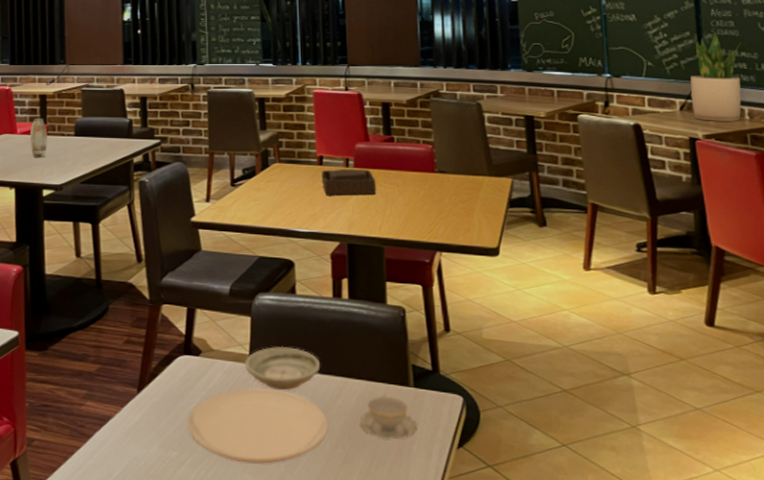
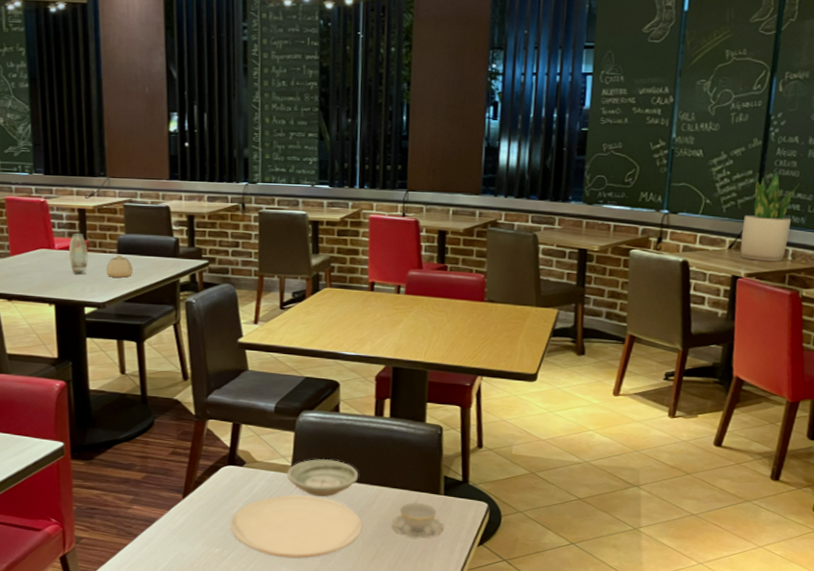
sugar bowl: none [63,137,90,159] -> present [106,254,134,278]
napkin holder: present [321,168,377,196] -> none [372,295,426,322]

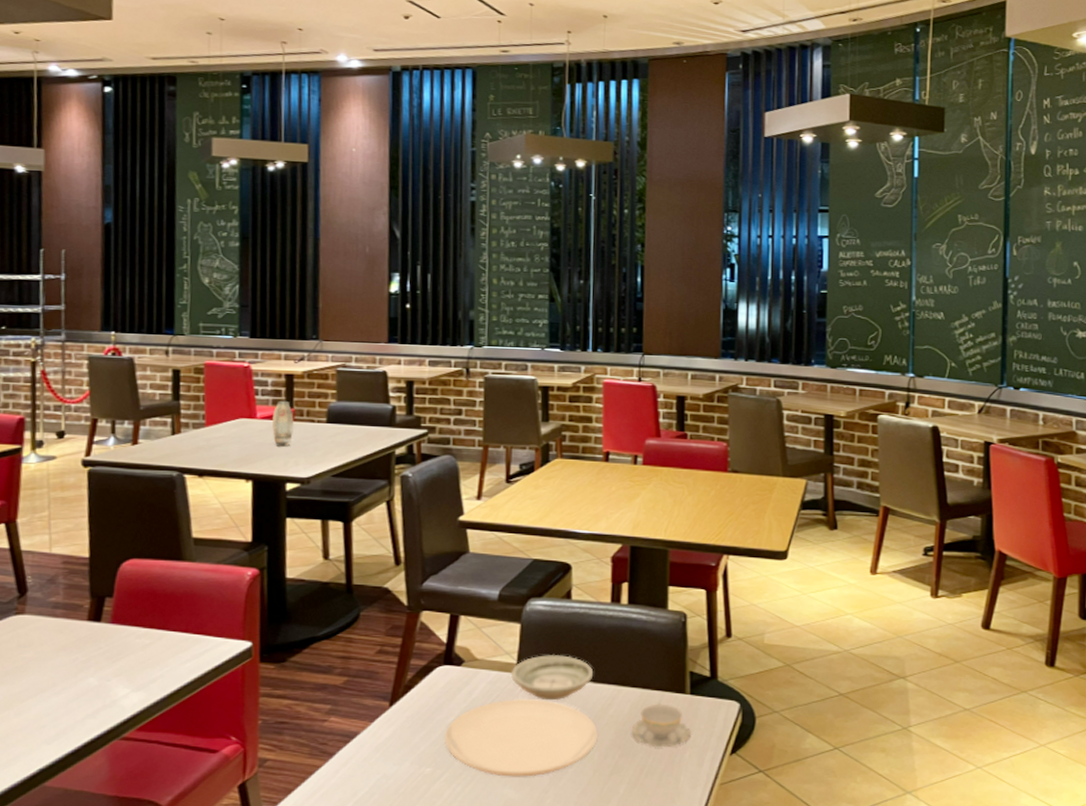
sugar bowl: present [106,254,134,278] -> none [312,424,344,450]
planter: present [740,173,800,262] -> none [990,336,1043,426]

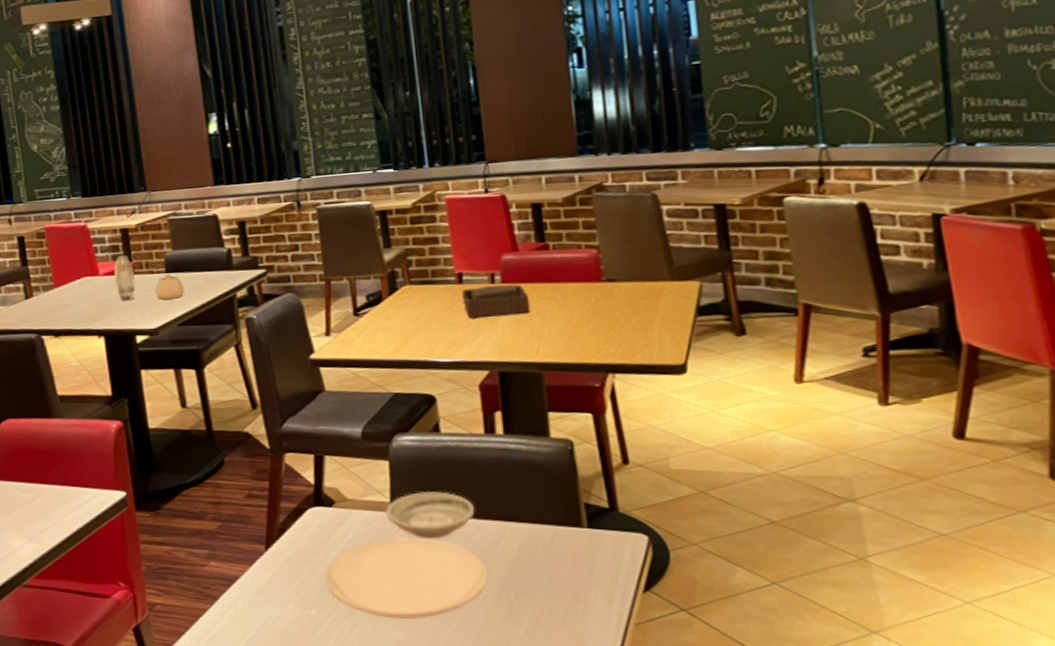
sugar bowl: none [312,424,344,450] -> present [155,273,185,300]
napkin holder: none [606,466,665,495] -> present [461,284,531,318]
teacup: present [632,702,692,748] -> none [526,537,595,586]

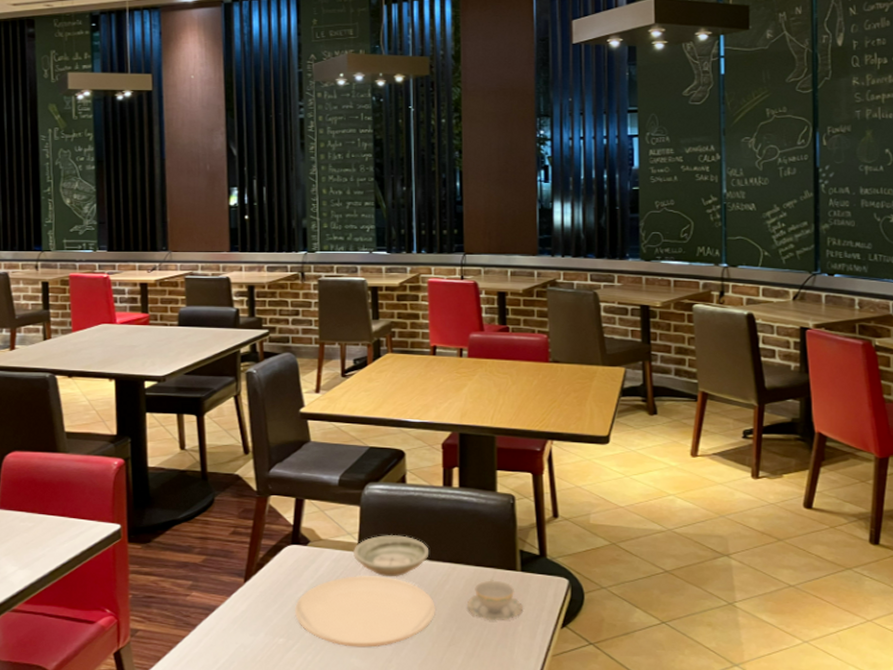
vase: present [114,254,136,301] -> none [130,306,149,349]
sugar bowl: present [155,273,185,300] -> none [166,327,194,350]
napkin holder: present [461,284,531,318] -> none [434,358,490,385]
teacup: none [526,537,595,586] -> present [468,579,524,621]

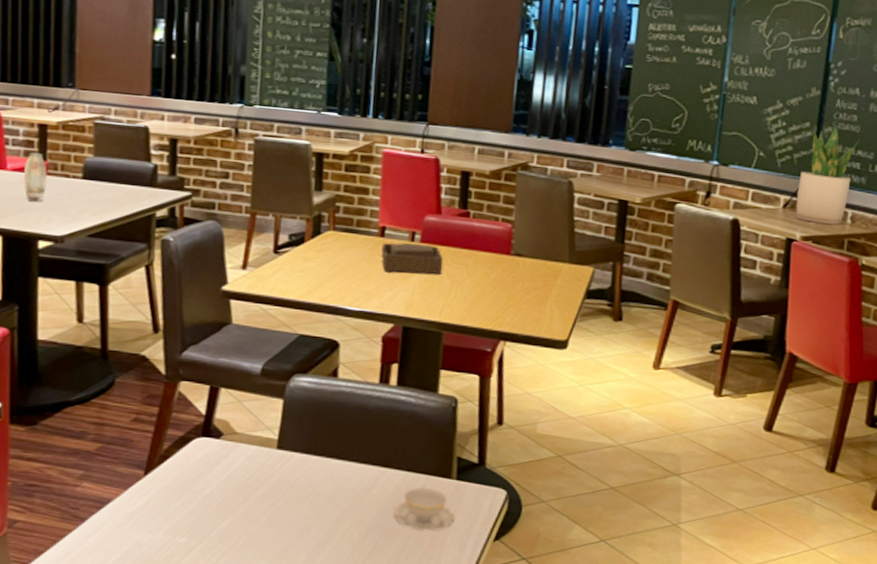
vase: none [130,306,149,349] -> present [23,152,48,202]
plate: present [295,575,437,648] -> none [200,474,360,552]
saucer: present [354,535,429,577] -> none [272,432,358,479]
napkin holder: none [434,358,490,385] -> present [381,243,444,276]
planter: none [804,224,856,311] -> present [795,127,860,225]

